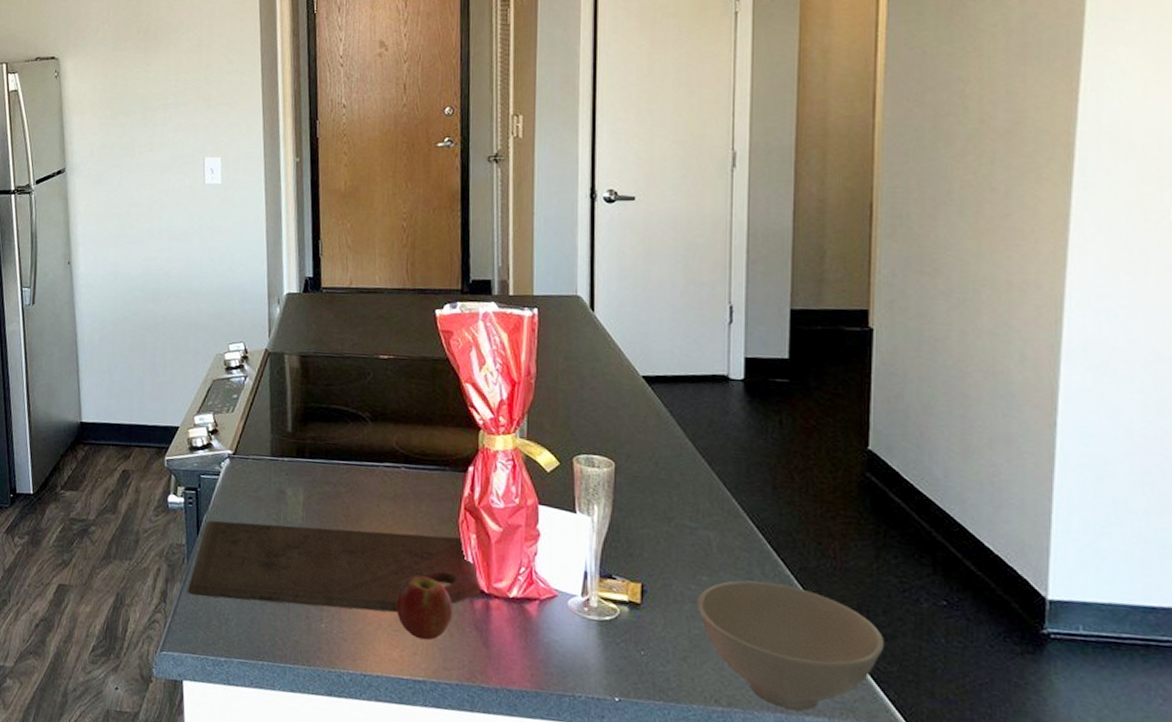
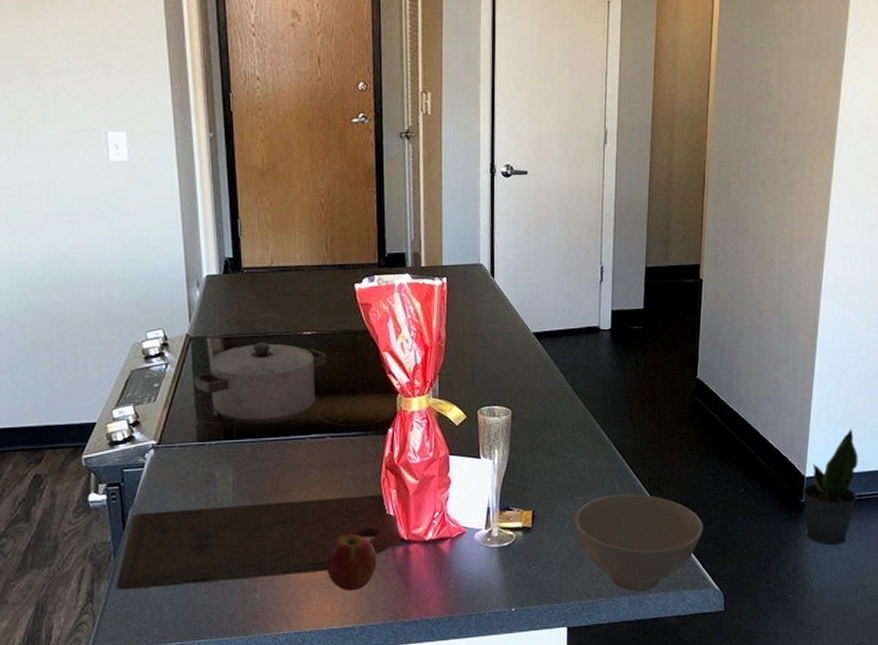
cooking pot: none [270,362,404,447] -> present [194,342,327,425]
potted plant: none [1043,542,1141,704] -> present [802,428,858,545]

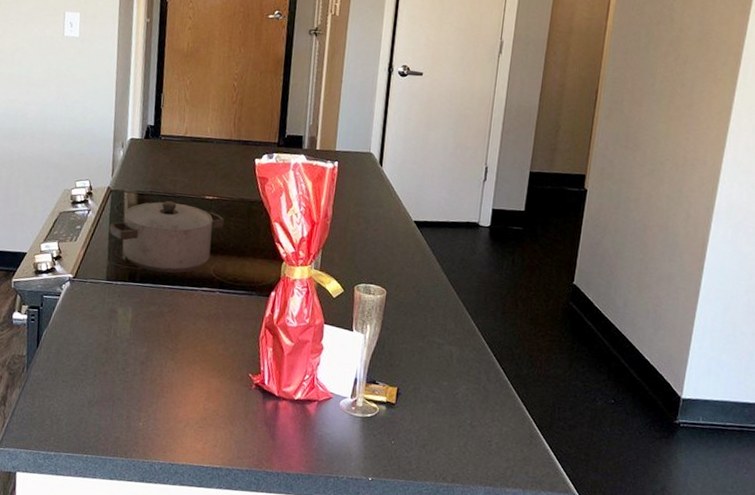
cutting board: present [115,493,402,590] -> none [24,335,273,413]
fruit: present [327,533,377,591] -> none [203,381,249,435]
bowl: present [574,494,704,591] -> none [437,385,569,484]
potted plant: present [802,428,858,545] -> none [677,356,742,473]

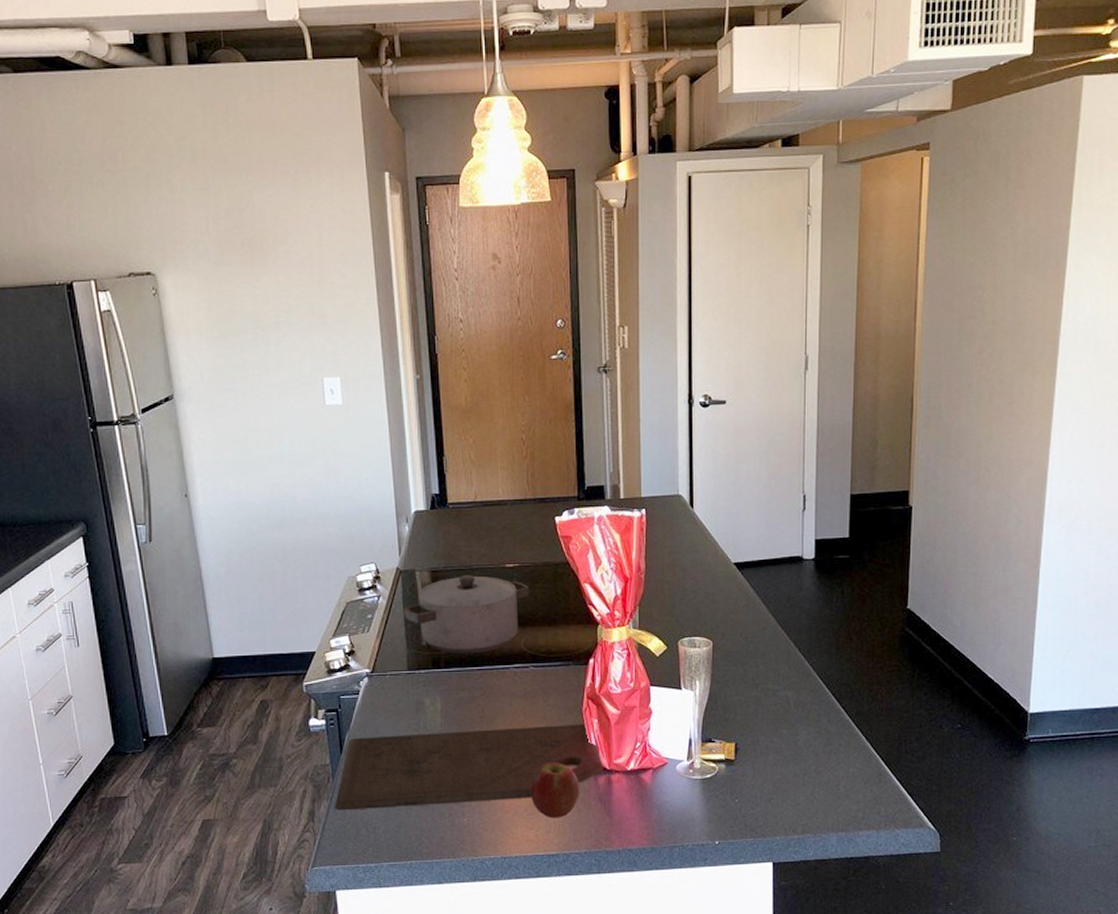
cutting board: none [24,335,273,413] -> present [334,723,604,811]
fruit: none [203,381,249,435] -> present [531,761,580,818]

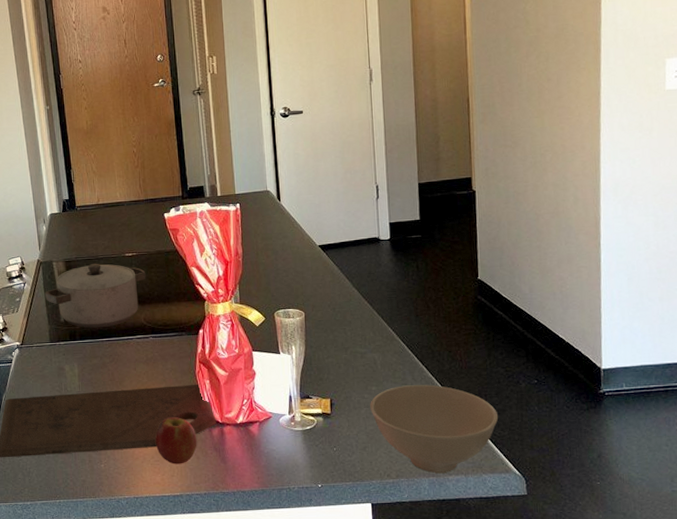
bowl: none [779,728,917,828] -> present [370,385,499,473]

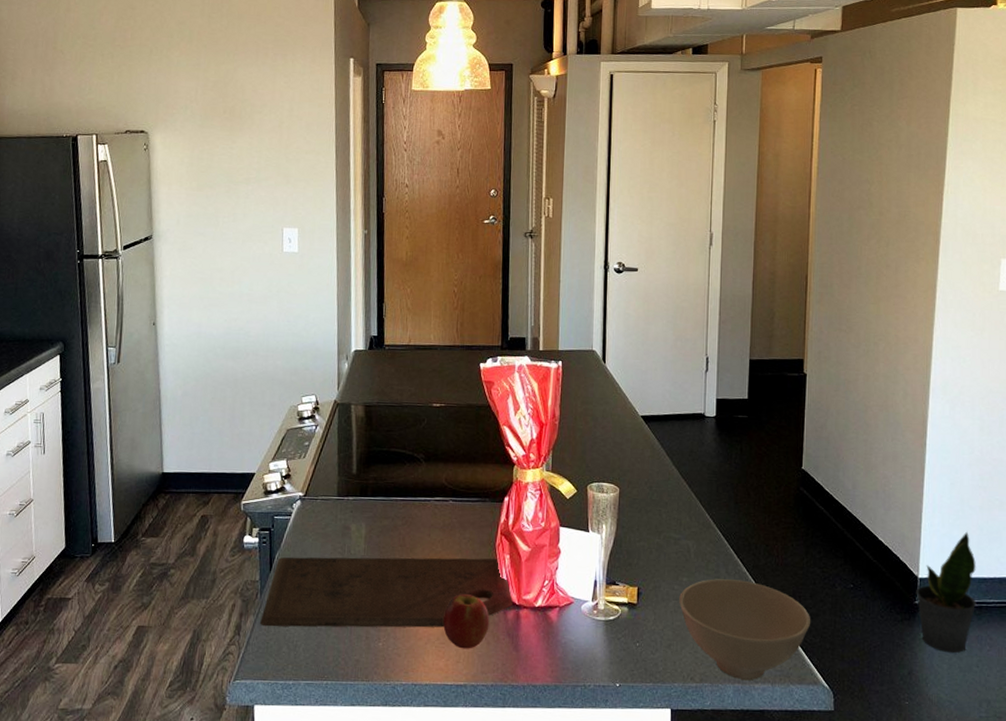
cooking pot: present [45,263,146,328] -> none [338,410,453,485]
potted plant: none [600,322,662,435] -> present [916,531,977,653]

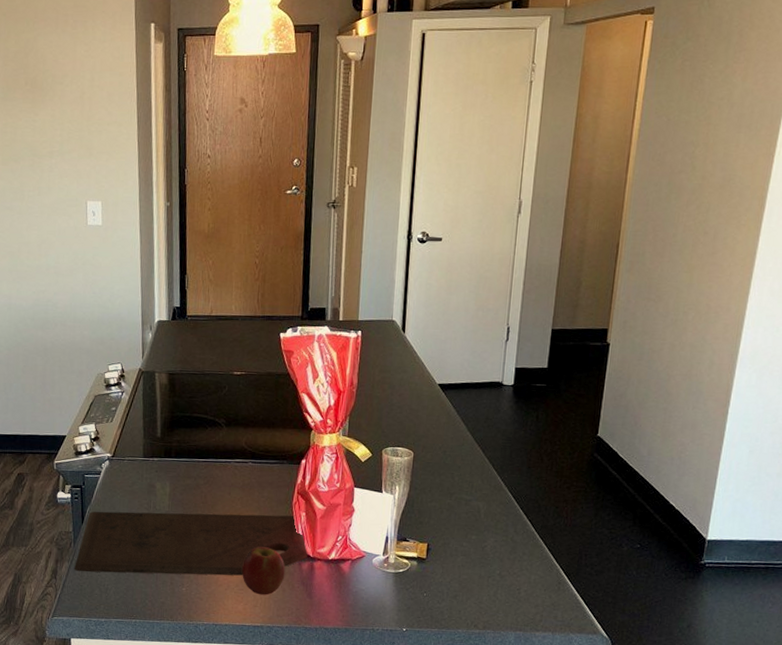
bowl: present [679,579,811,680] -> none [467,537,596,628]
potted plant: present [916,531,977,653] -> none [702,497,767,609]

